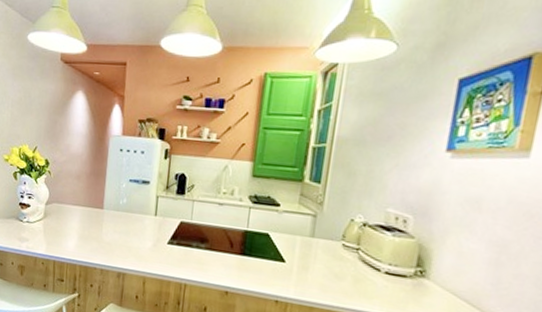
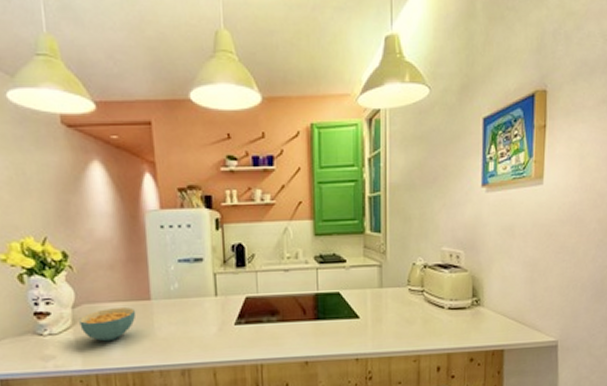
cereal bowl: none [49,209,91,237] -> present [79,307,136,342]

